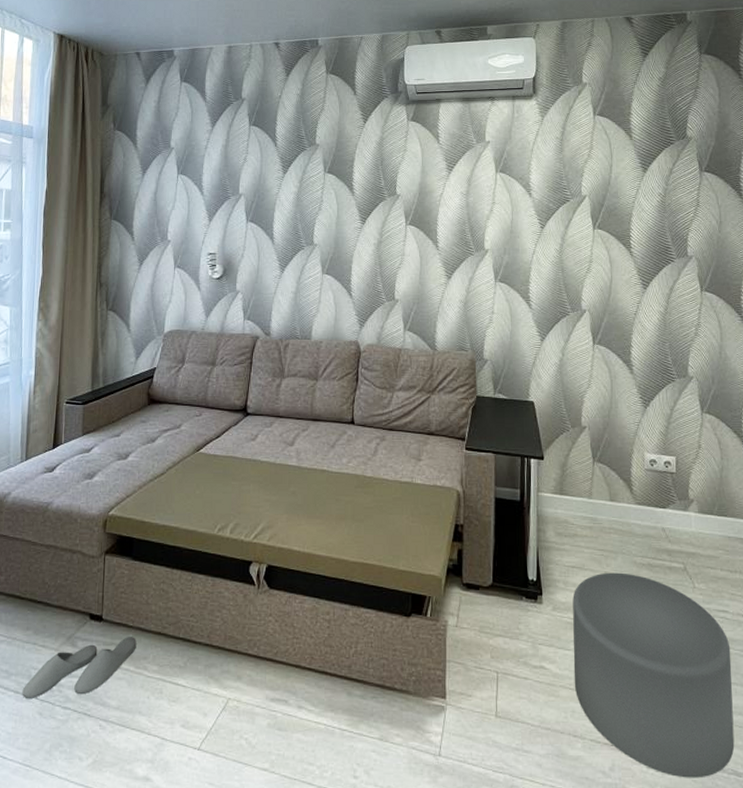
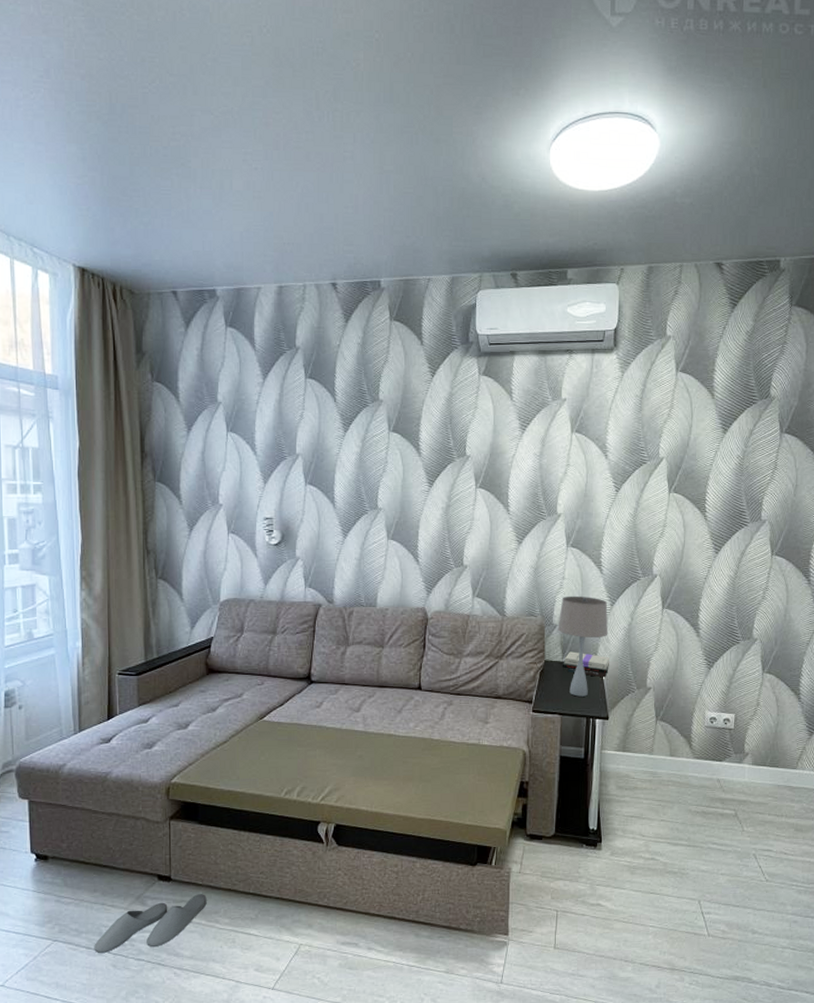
table lamp: none [488,330,540,435] -> present [558,595,609,697]
books: none [494,387,543,415] -> present [562,651,610,678]
pouf: present [572,572,735,778] -> none [627,820,772,990]

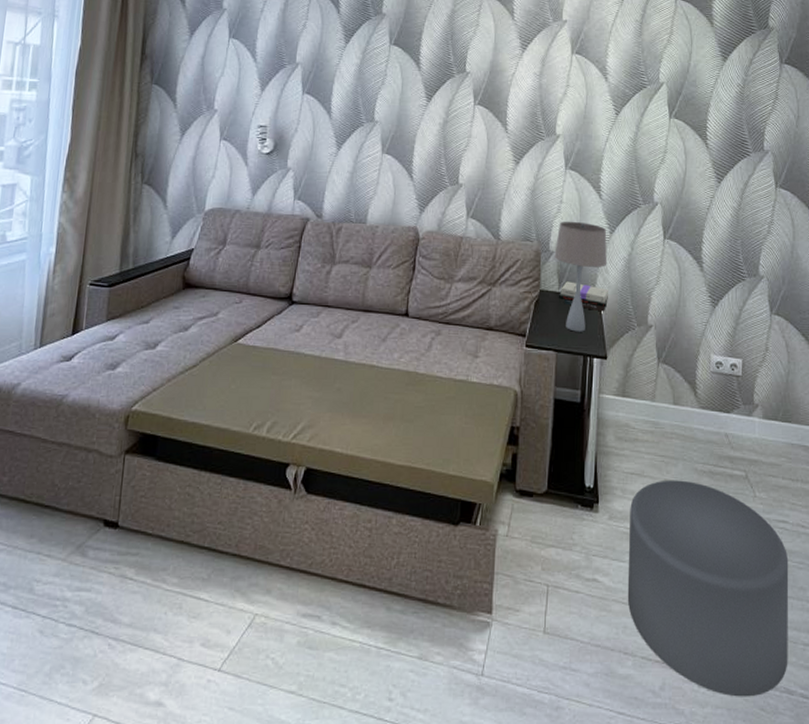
slippers: present [94,894,207,953] -> none [21,546,156,614]
pouf: none [627,820,772,990] -> present [627,480,789,697]

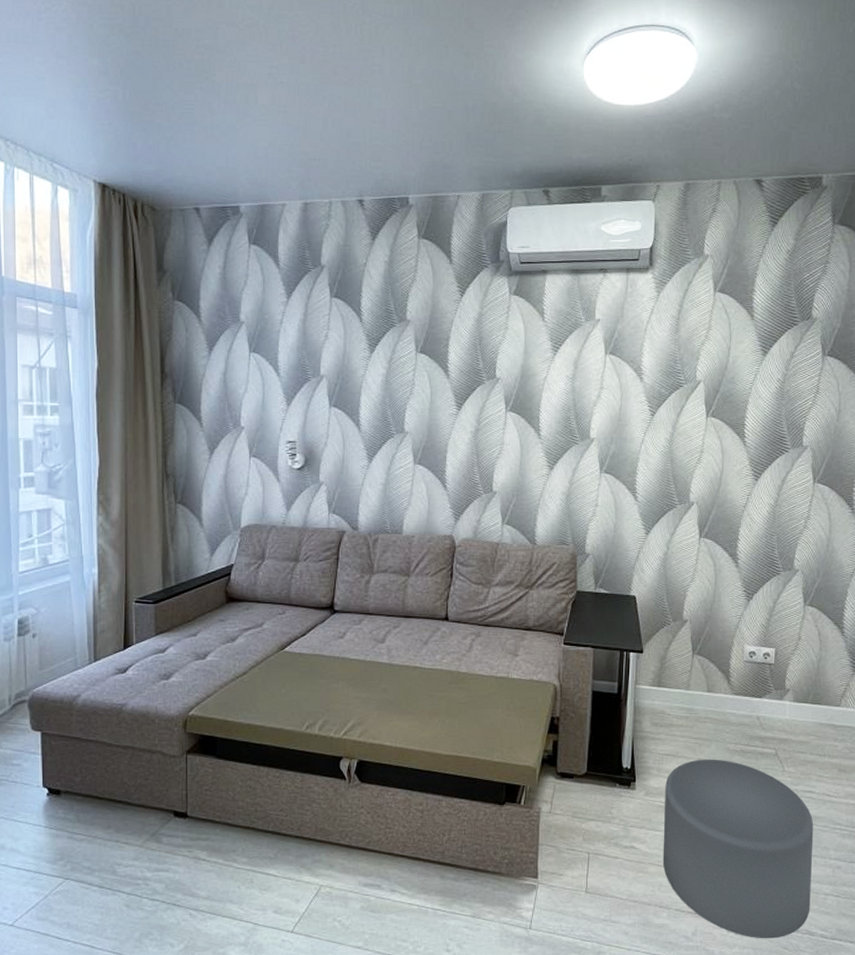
table lamp: present [554,221,608,332] -> none [590,523,643,629]
books: present [558,281,609,312] -> none [594,582,645,609]

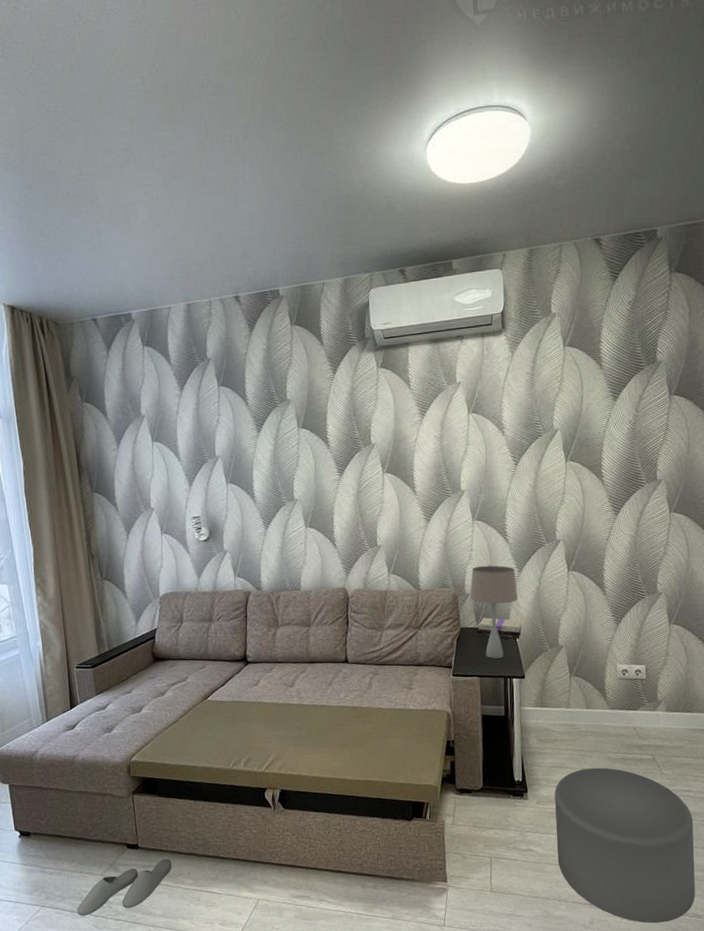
slippers: none [107,832,224,892] -> present [77,859,172,915]
table lamp: none [590,523,643,629] -> present [470,565,519,659]
books: none [594,582,645,609] -> present [477,617,522,640]

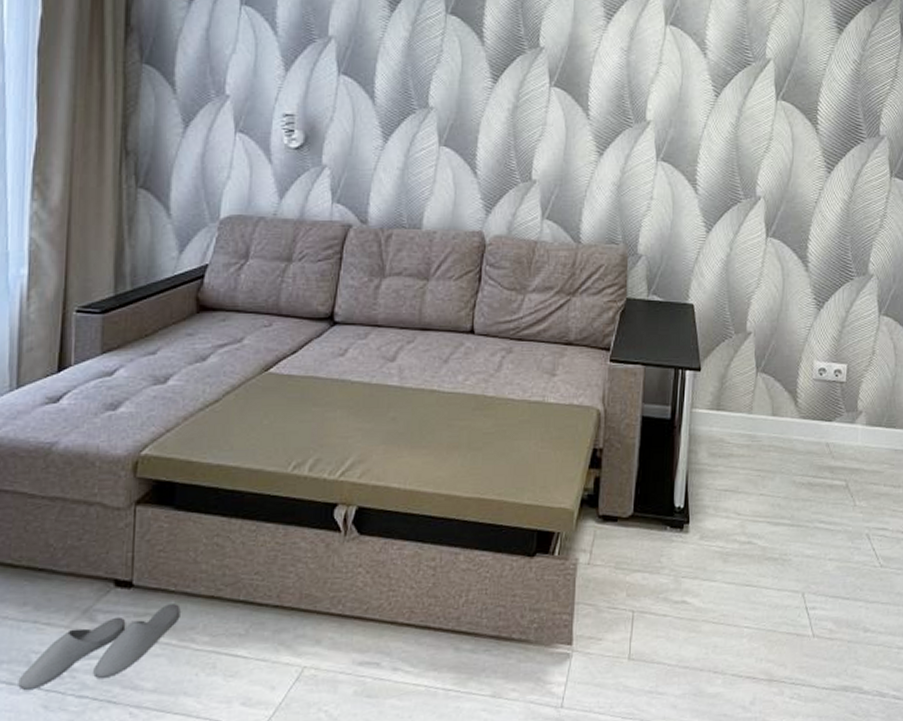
table lamp: present [470,565,519,659] -> none [643,219,703,343]
books: present [477,617,522,640] -> none [647,288,705,320]
pouf: present [554,767,696,924] -> none [718,494,887,705]

